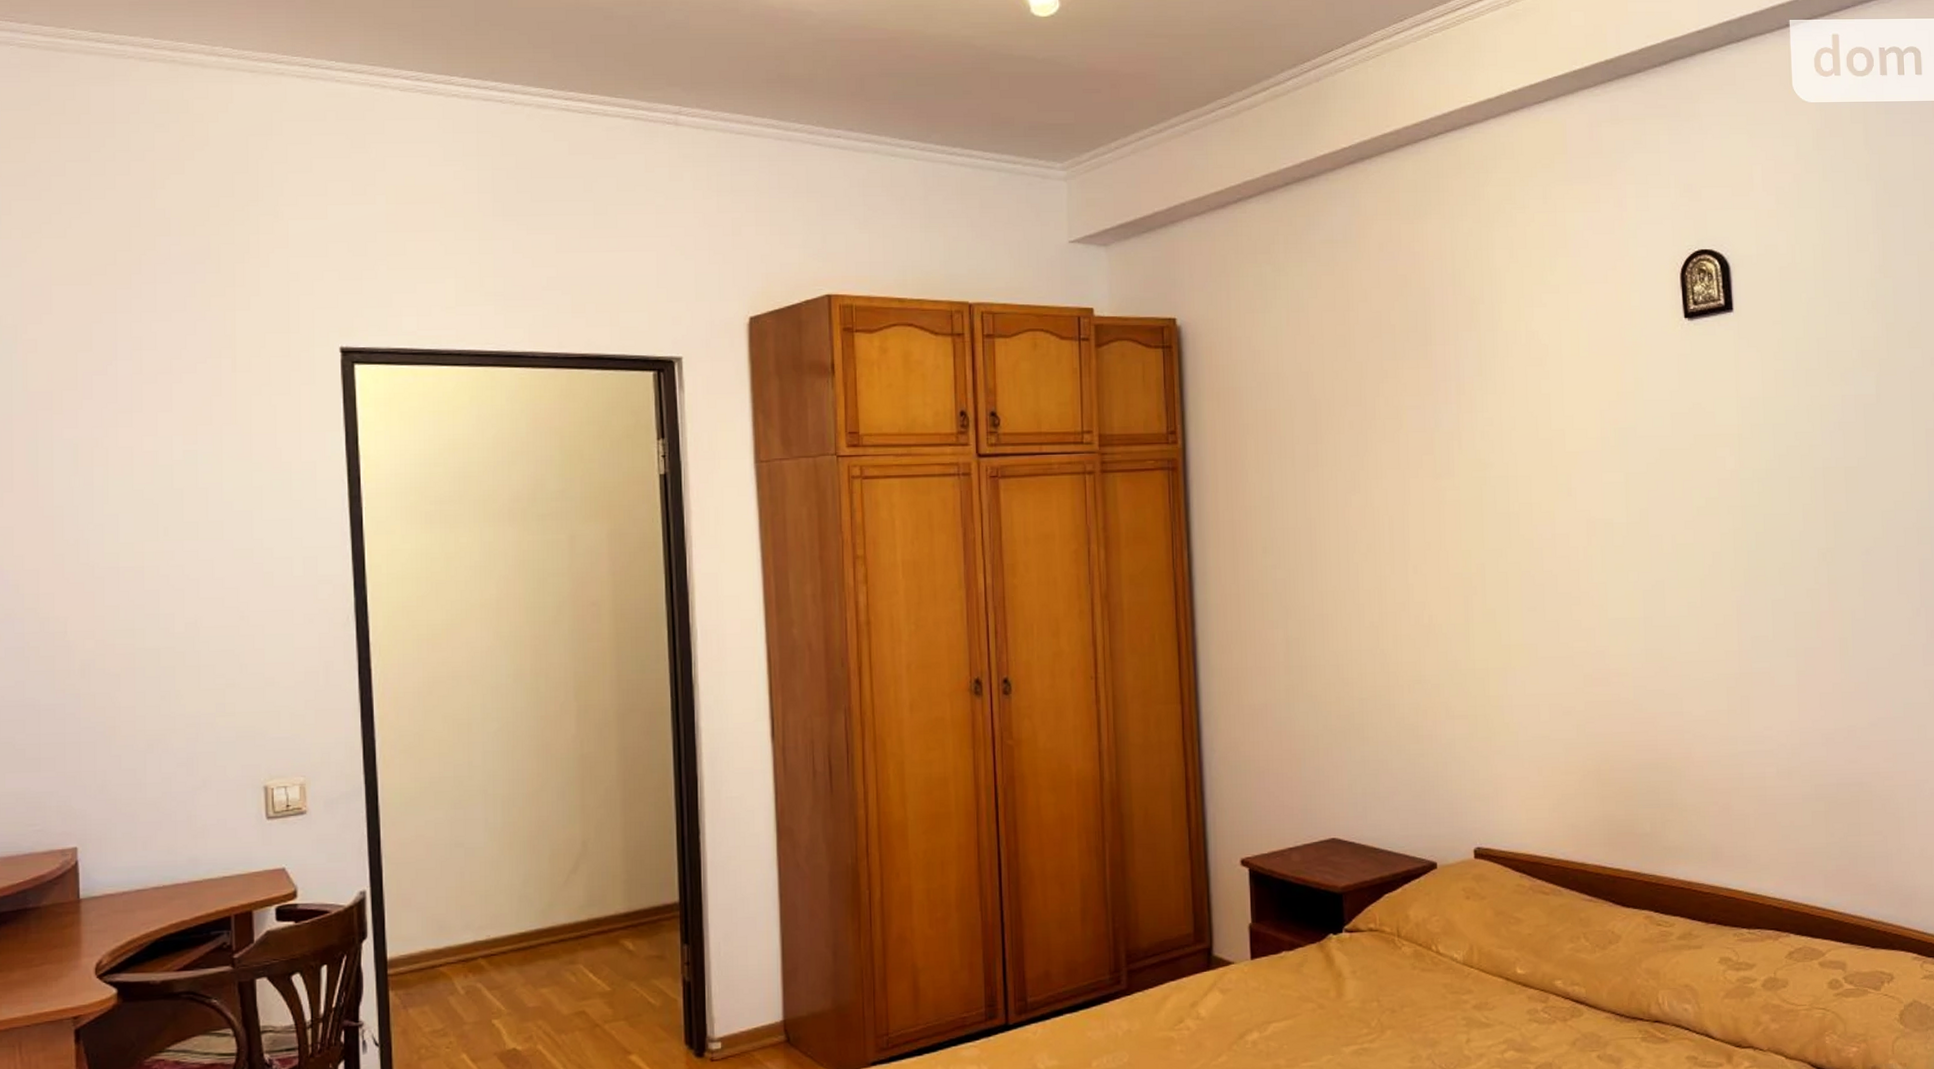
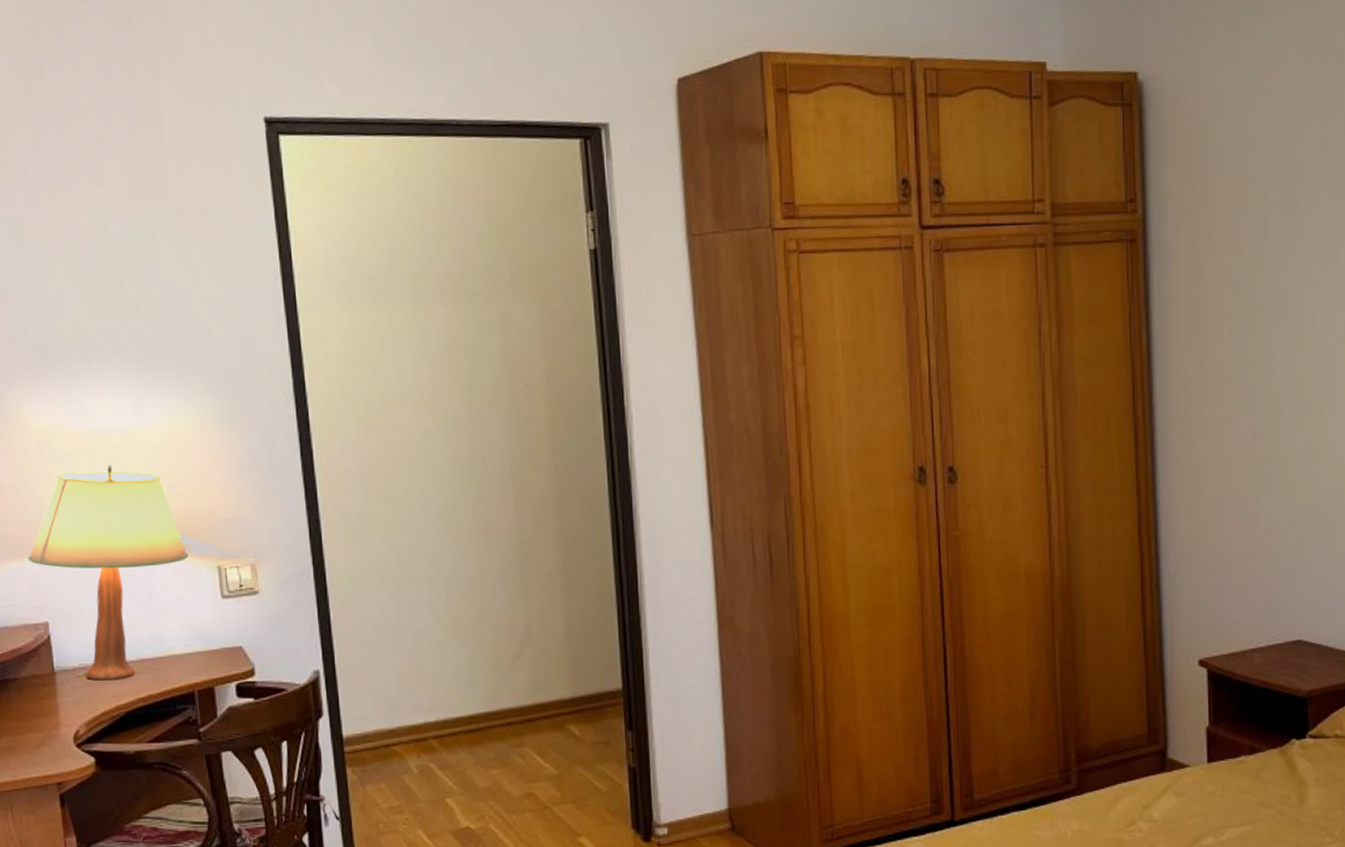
table lamp: none [60,685,234,909] -> present [27,464,189,682]

